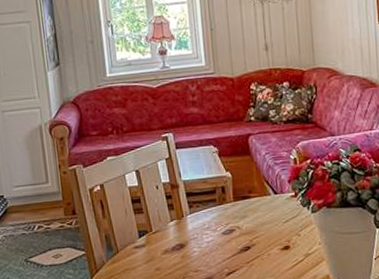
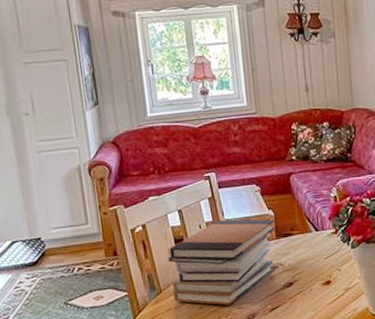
book stack: none [125,180,233,268] -> present [167,219,276,306]

